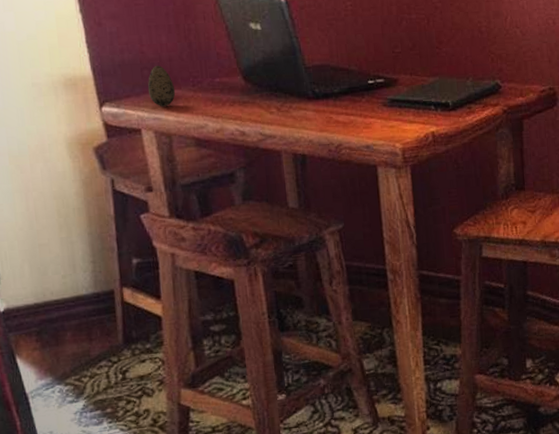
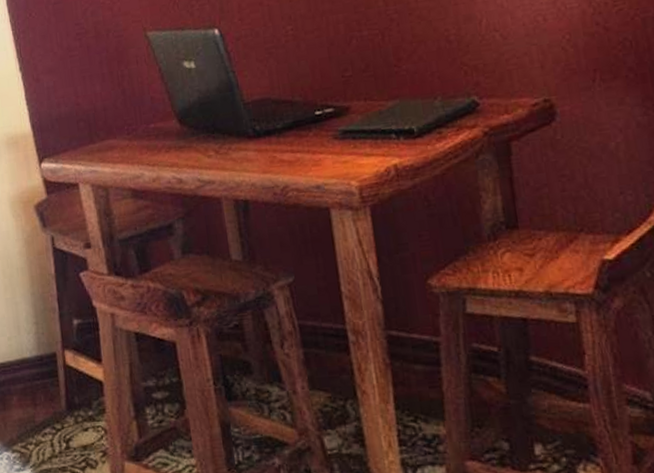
decorative egg: present [147,66,176,106] -> none [84,116,111,159]

